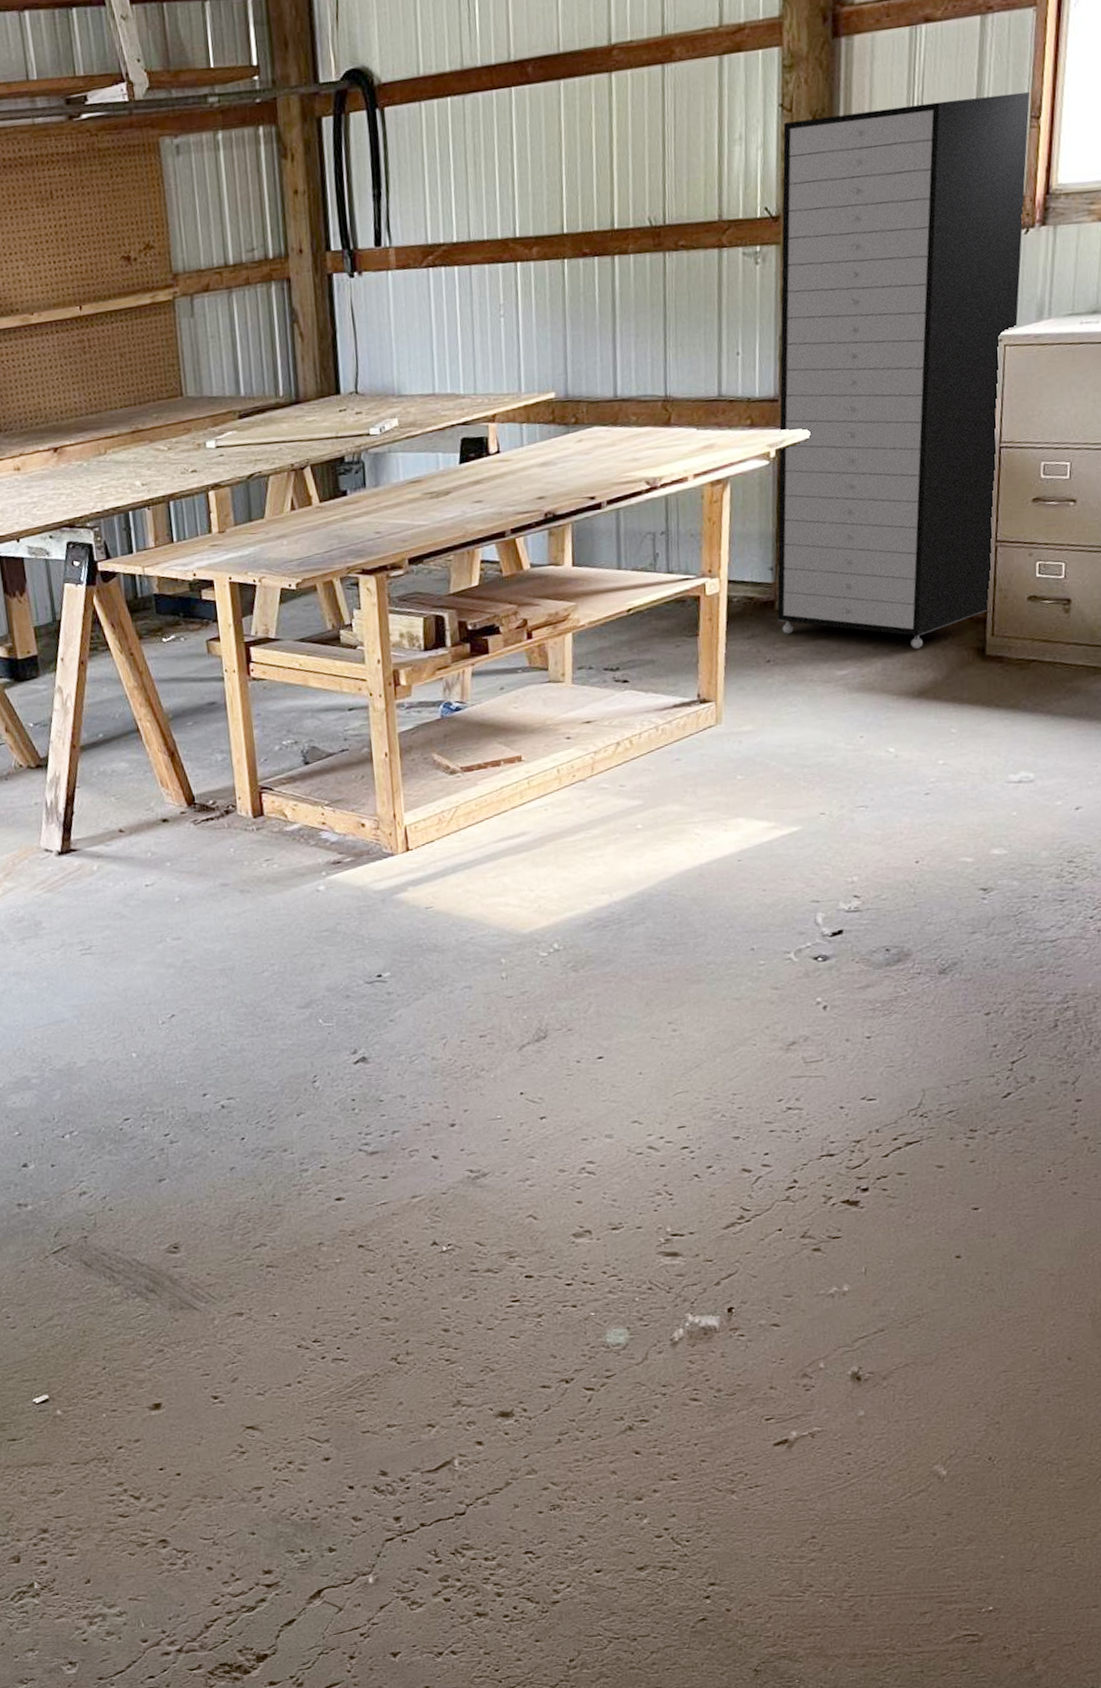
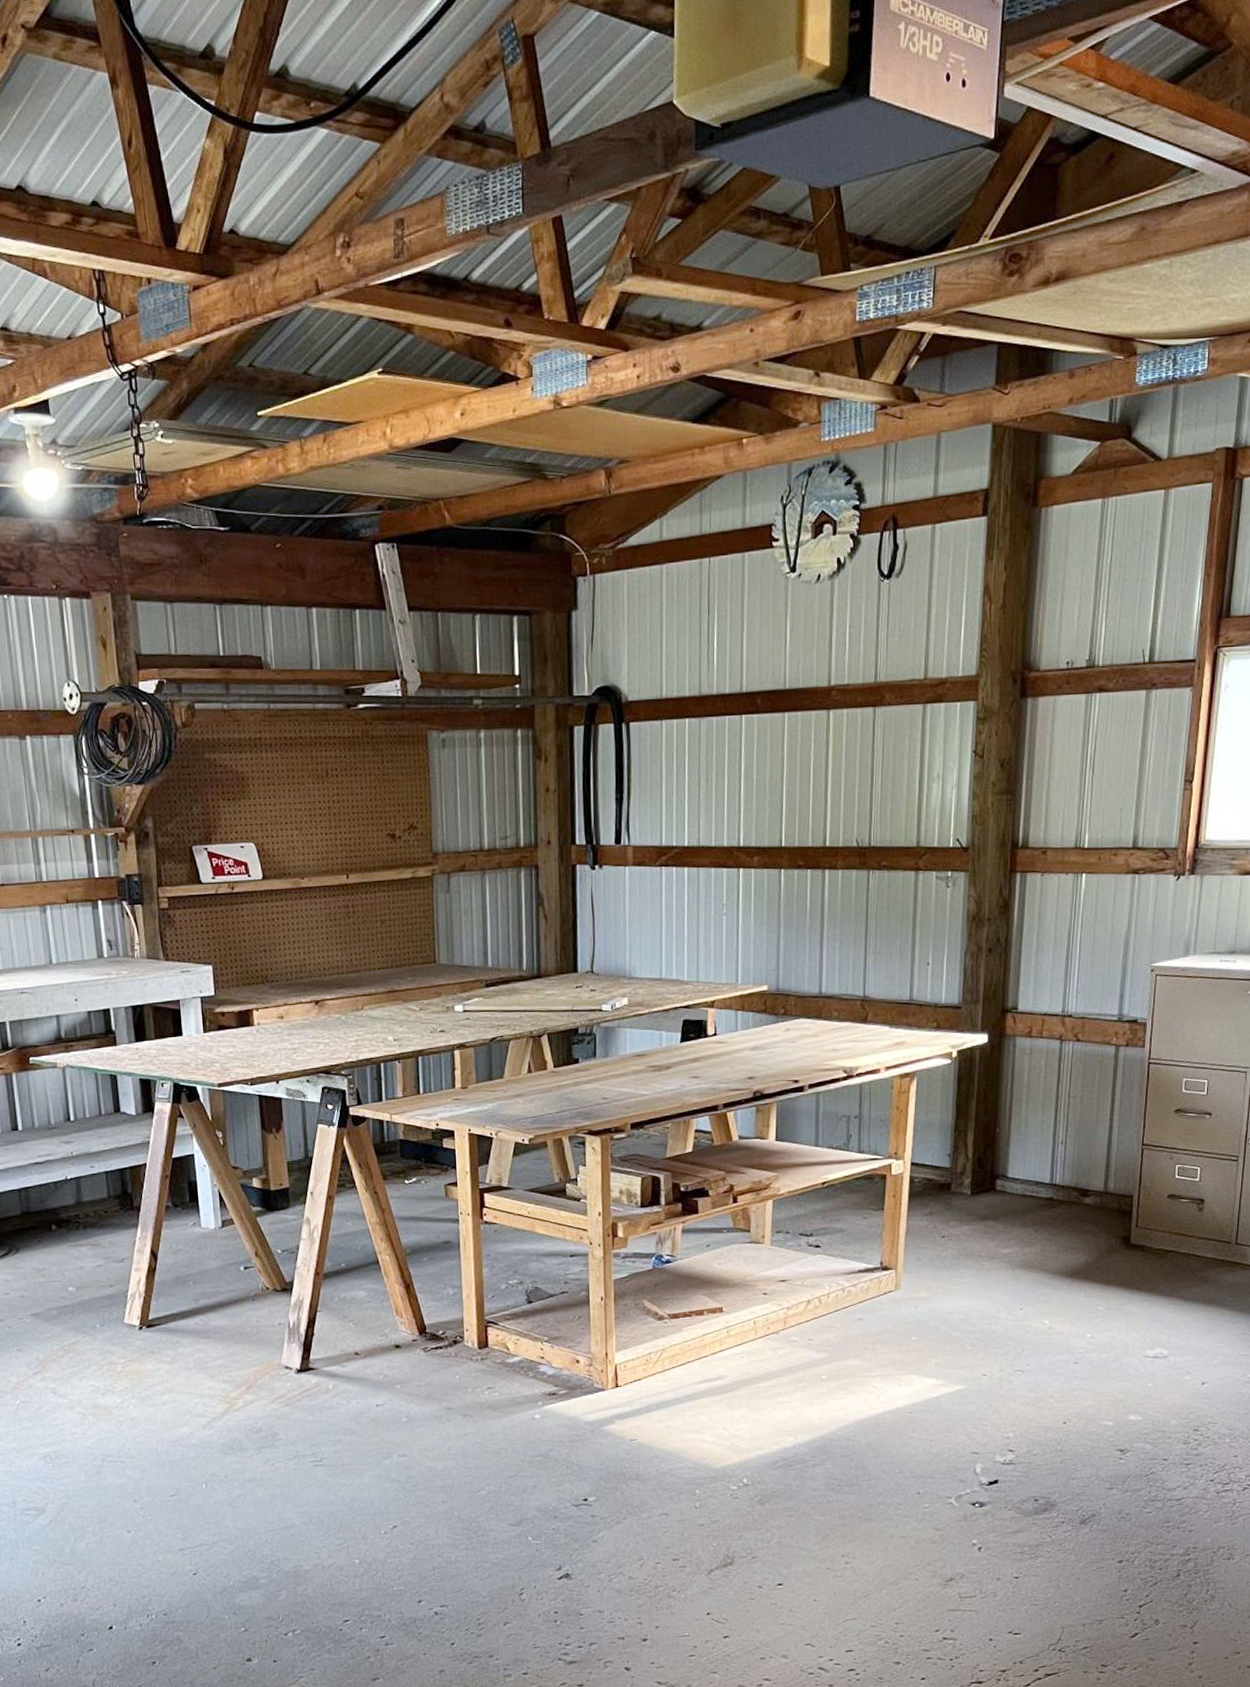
storage cabinet: present [777,92,1030,649] -> none [952,759,1184,1234]

